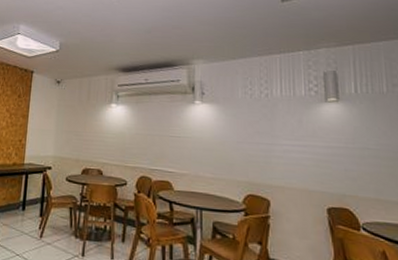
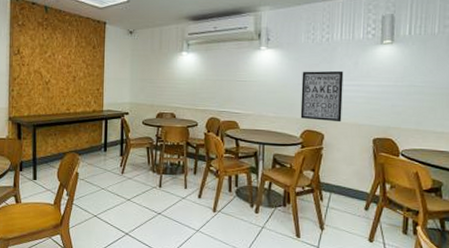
wall art: none [241,128,289,187] -> present [300,70,344,122]

